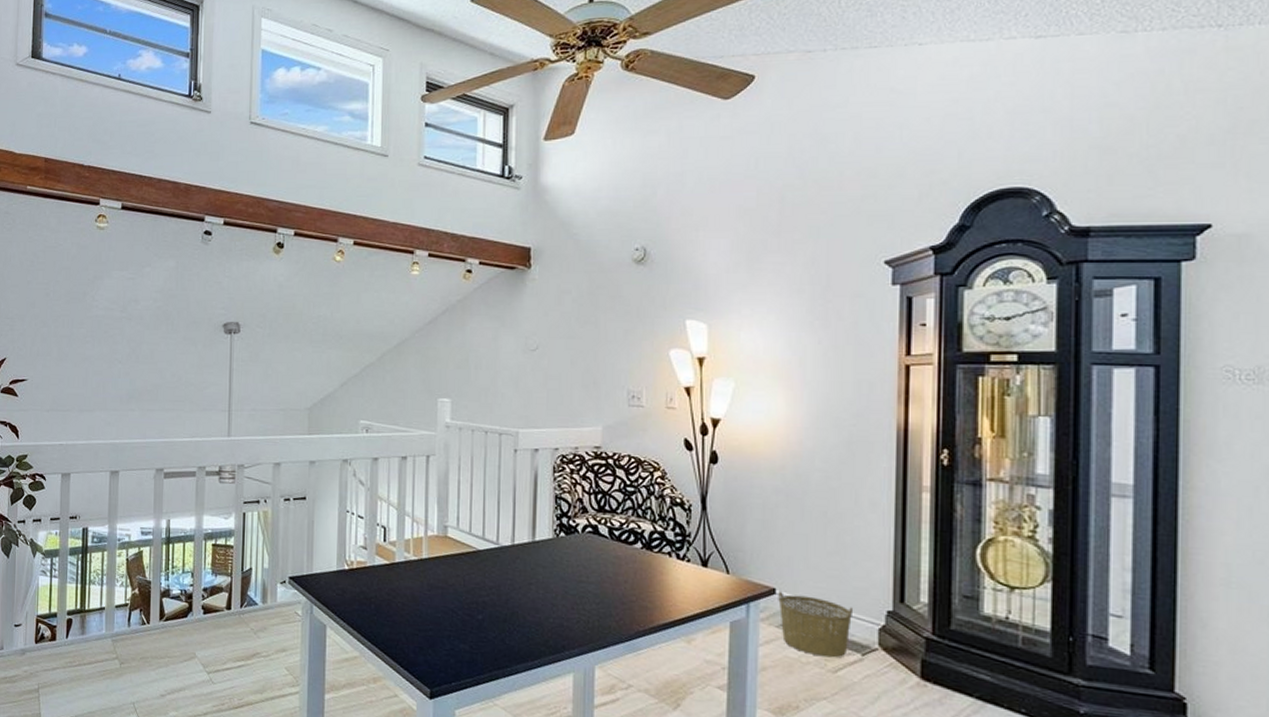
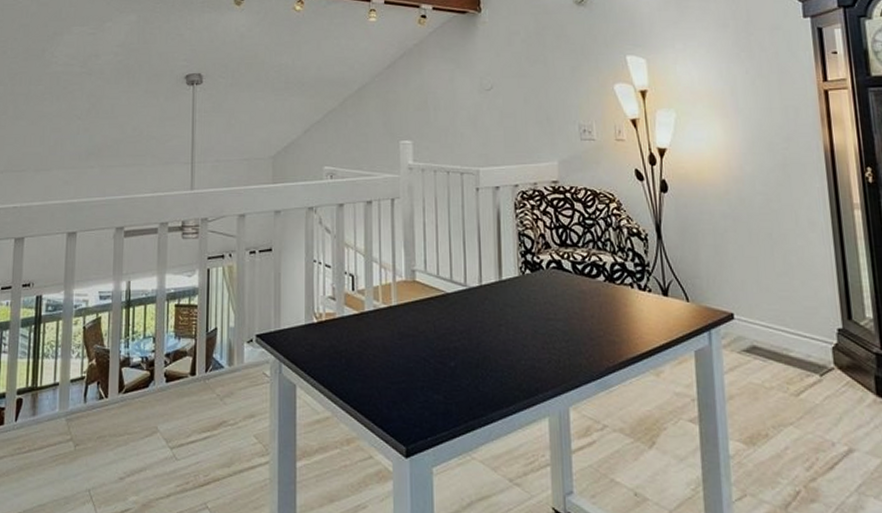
basket: present [778,591,854,658] -> none [736,315,808,381]

